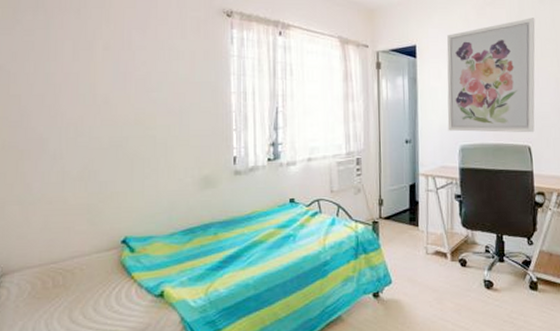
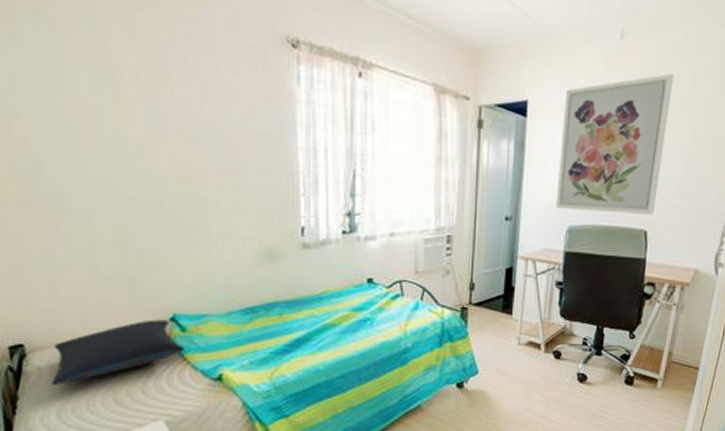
pillow: none [18,242,132,305] -> present [52,319,184,385]

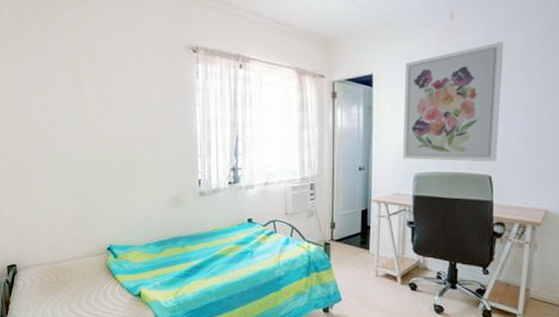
pillow: present [52,319,184,385] -> none [31,249,116,295]

